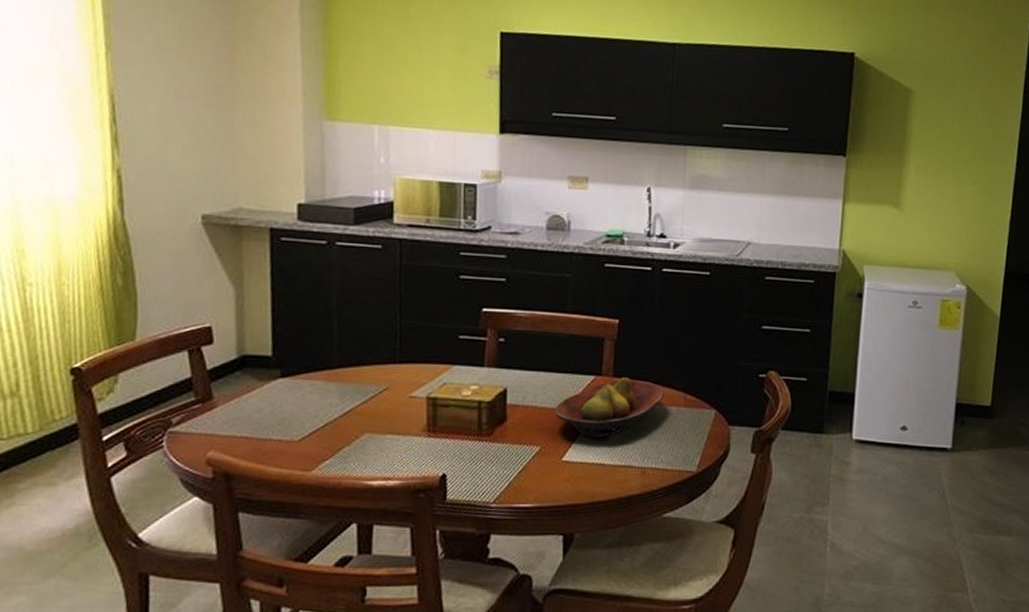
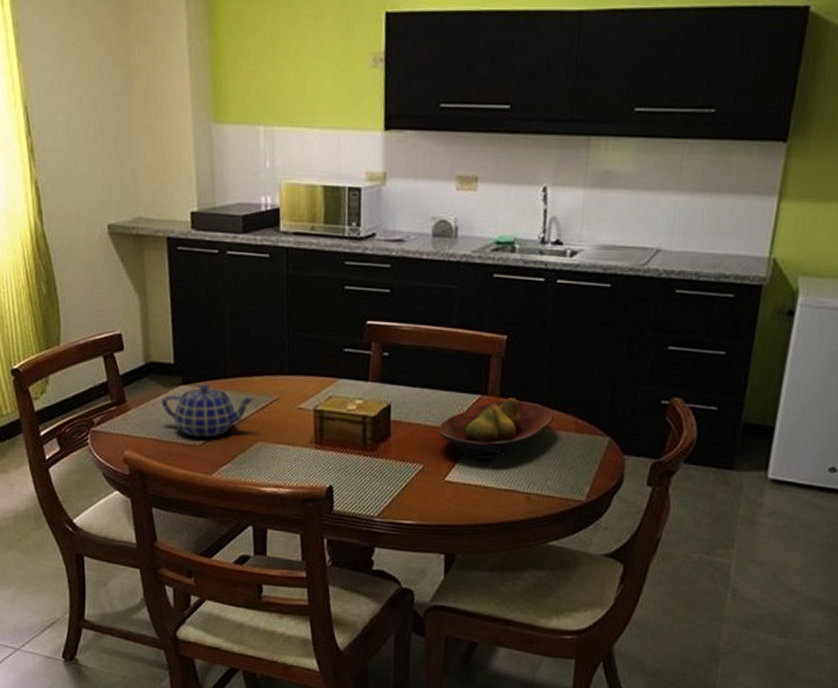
teapot: none [255,375,362,433] -> present [161,383,254,438]

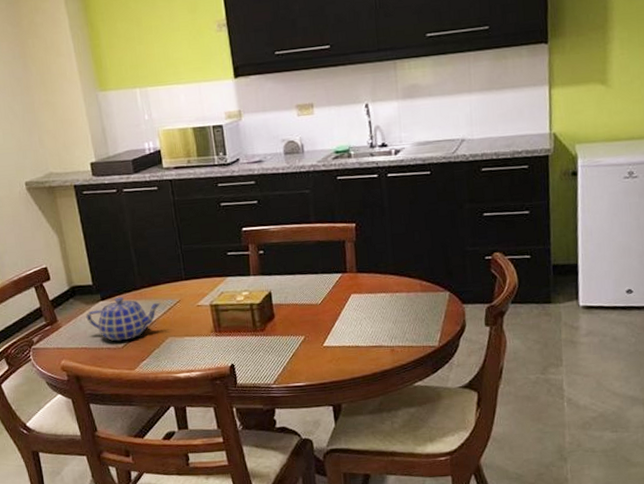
fruit bowl: present [438,398,554,460] -> none [312,272,402,326]

